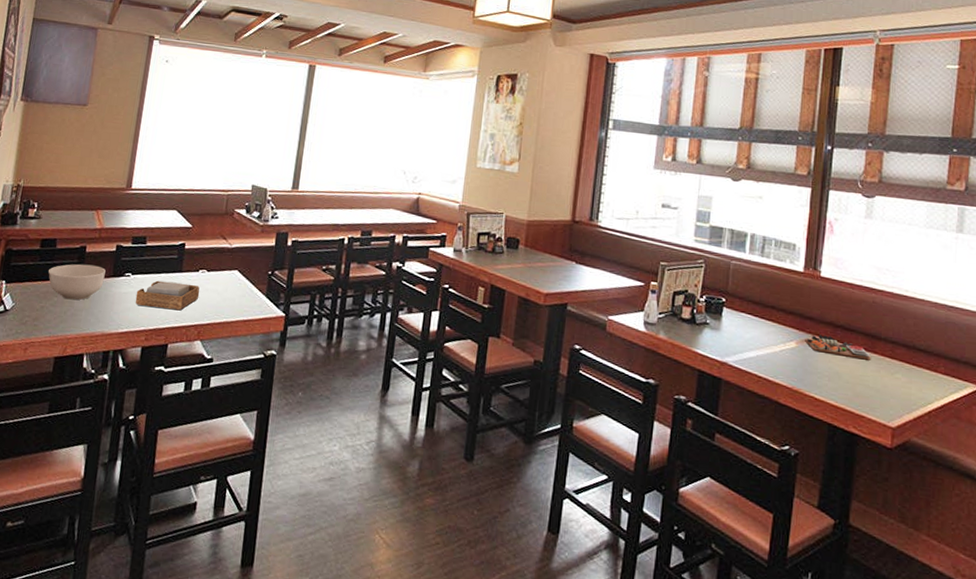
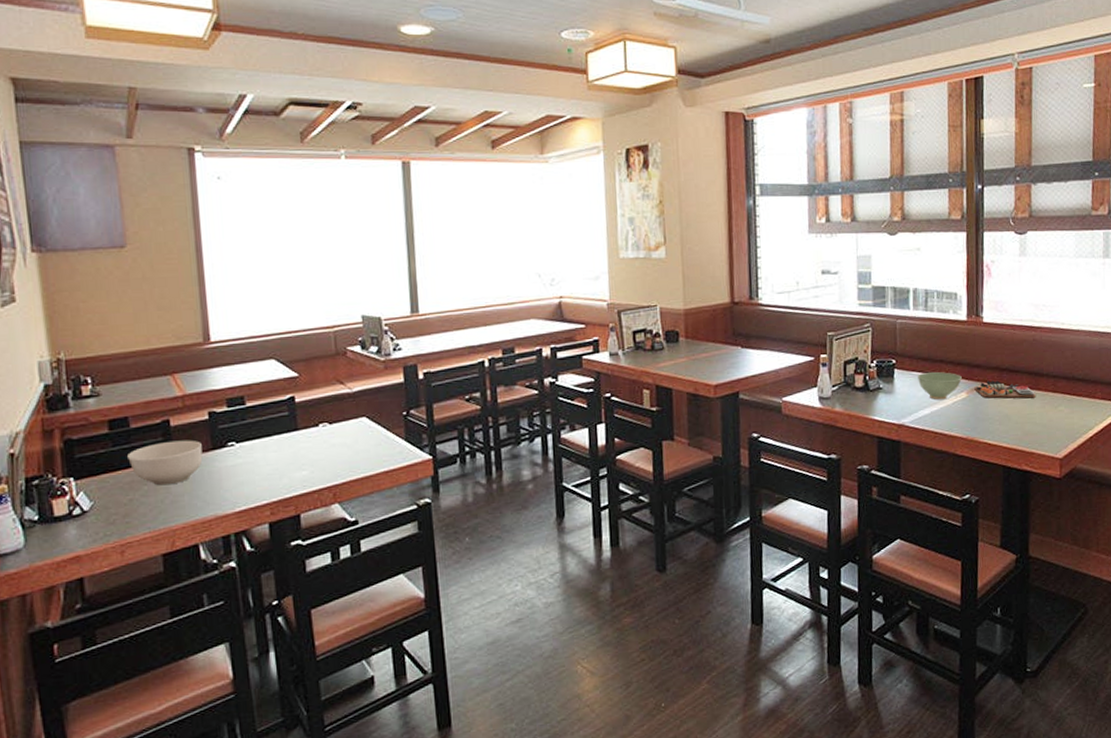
napkin holder: present [135,280,200,311] -> none [247,441,326,477]
bowl: none [745,316,793,346] -> present [917,372,962,400]

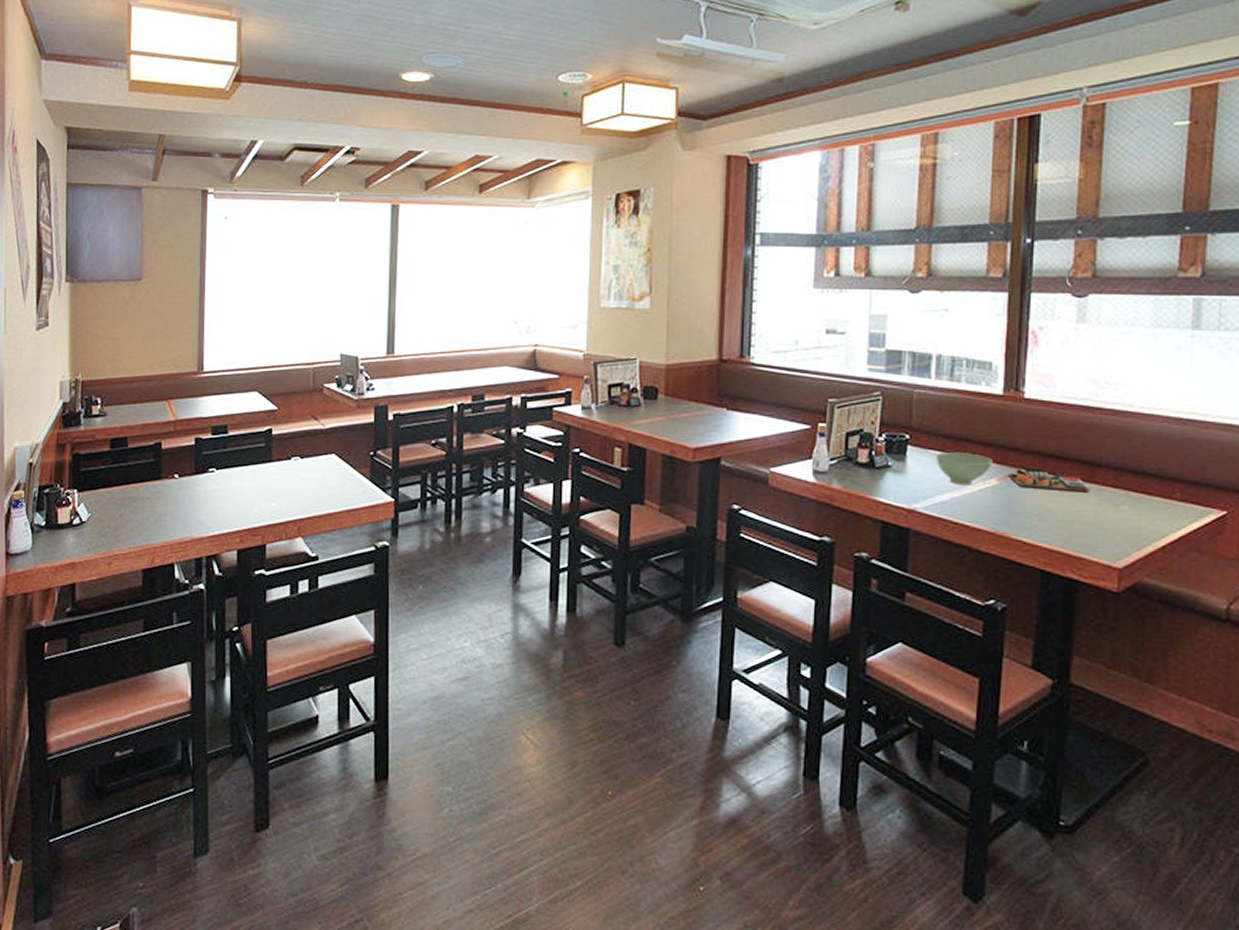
bowl: present [127,440,203,486] -> none [123,463,186,504]

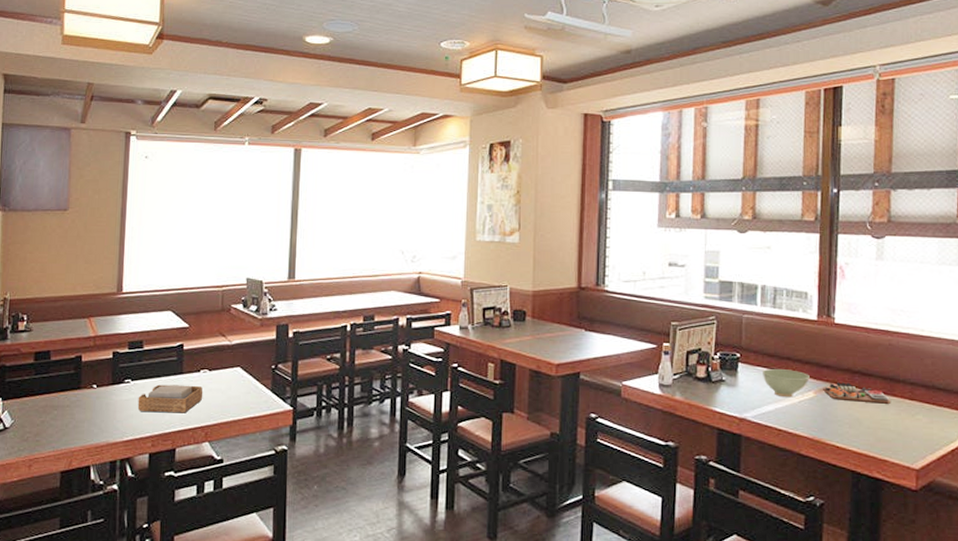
napkin holder: none [223,474,295,506] -> present [137,384,203,413]

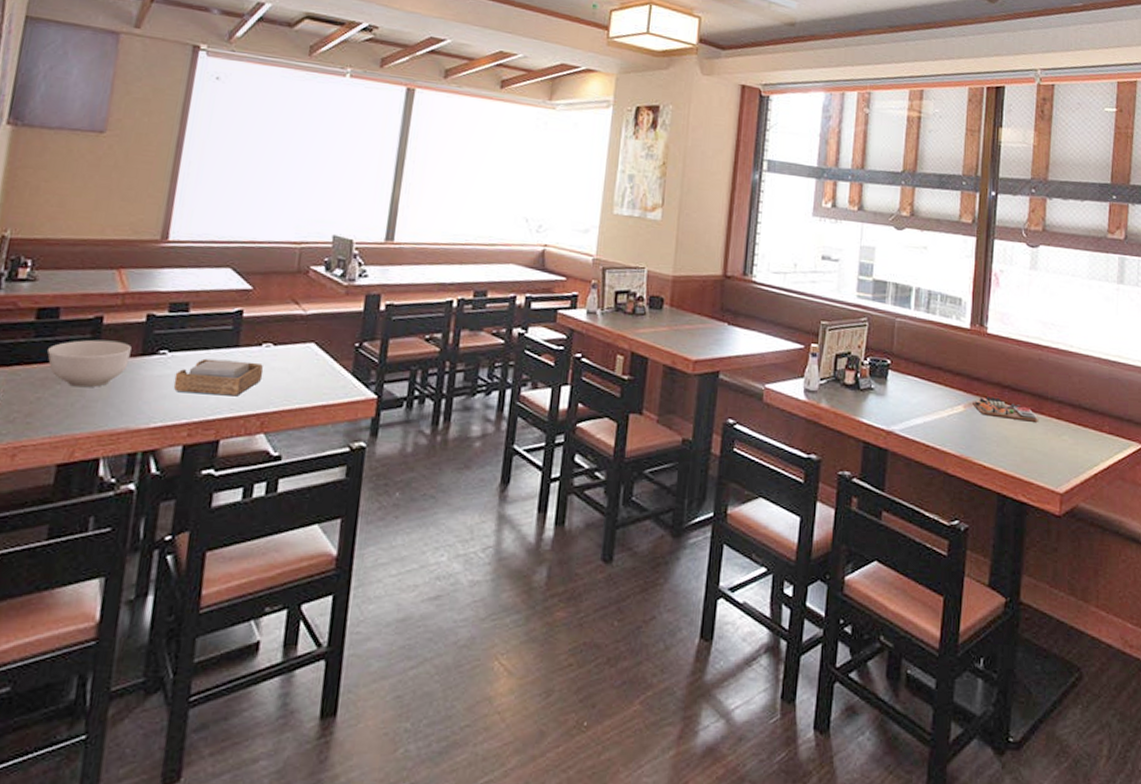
bowl: none [45,374,104,412] -> present [47,339,132,388]
bowl: present [761,369,810,398] -> none [912,378,960,411]

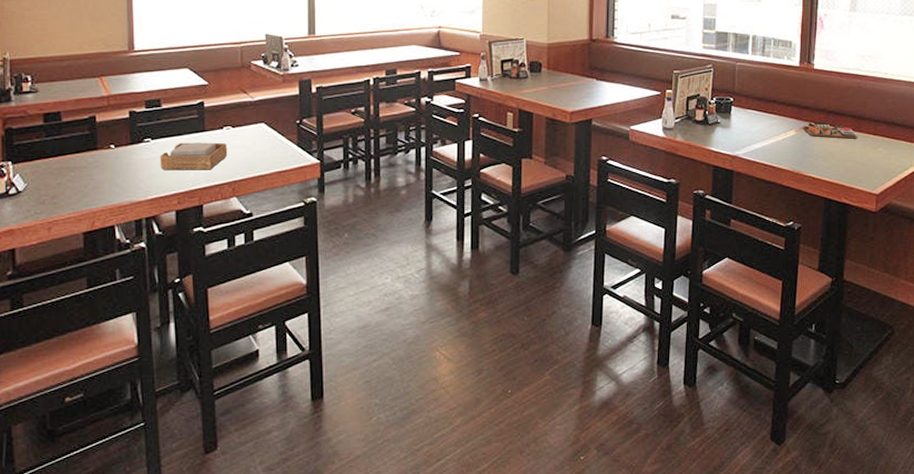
bowl: present [47,339,132,388] -> none [58,134,122,173]

